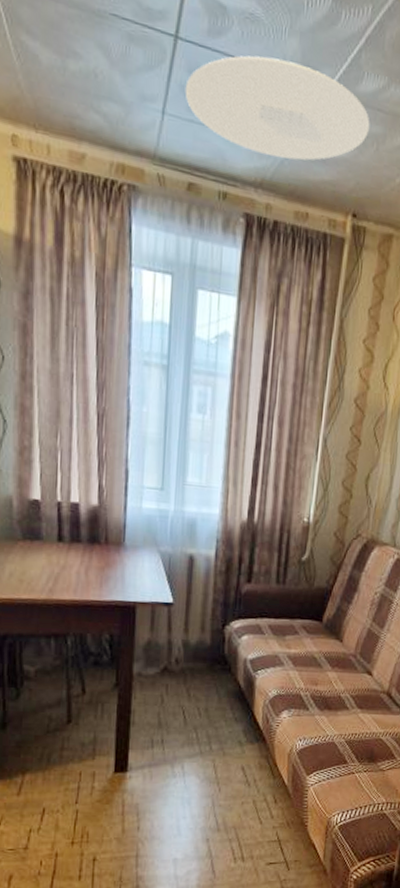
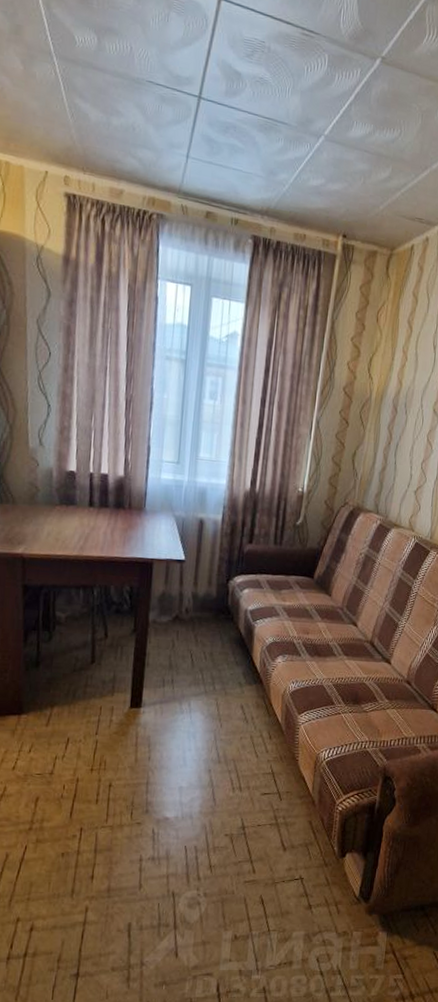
ceiling light: present [185,55,370,161] -> none [205,110,358,193]

